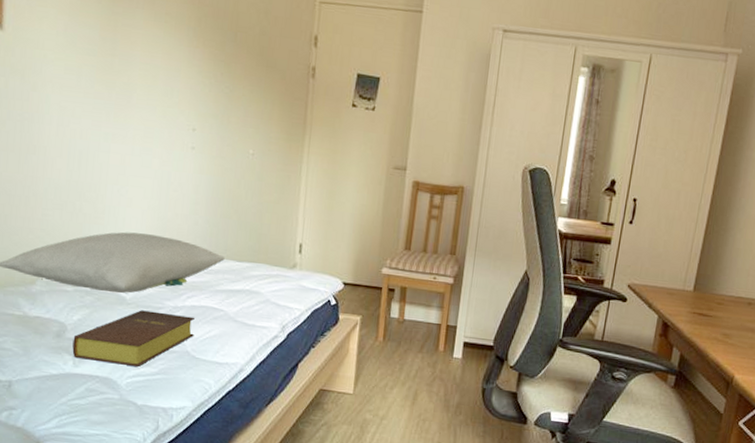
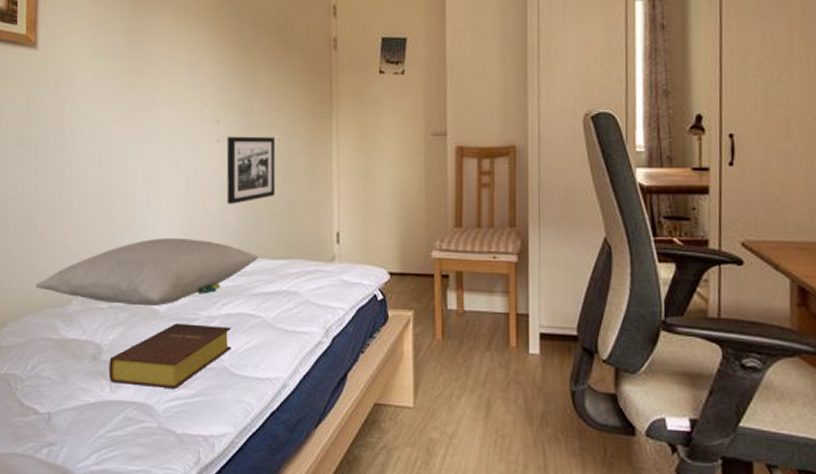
picture frame: none [197,145,249,209] -> present [226,136,276,204]

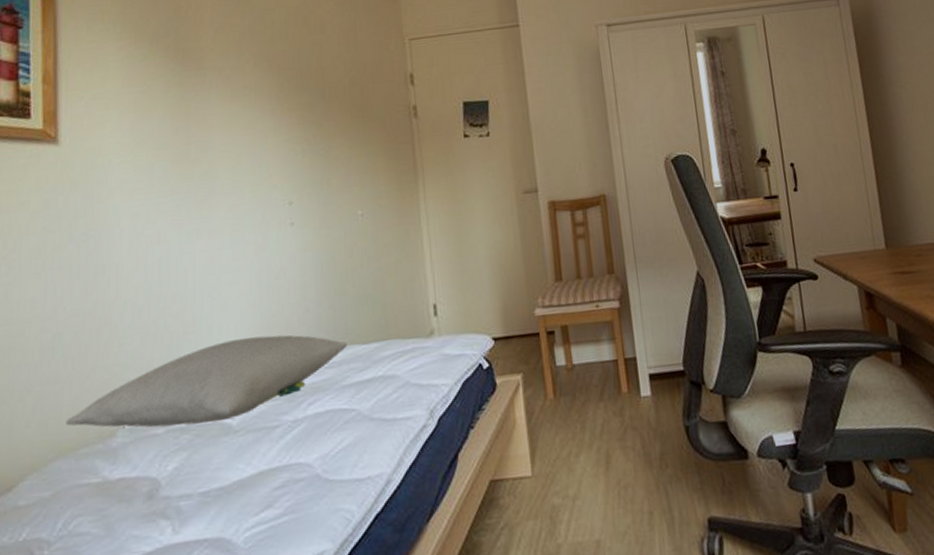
bible: present [108,323,232,388] -> none [170,427,323,522]
picture frame: present [226,136,276,204] -> none [302,213,361,291]

